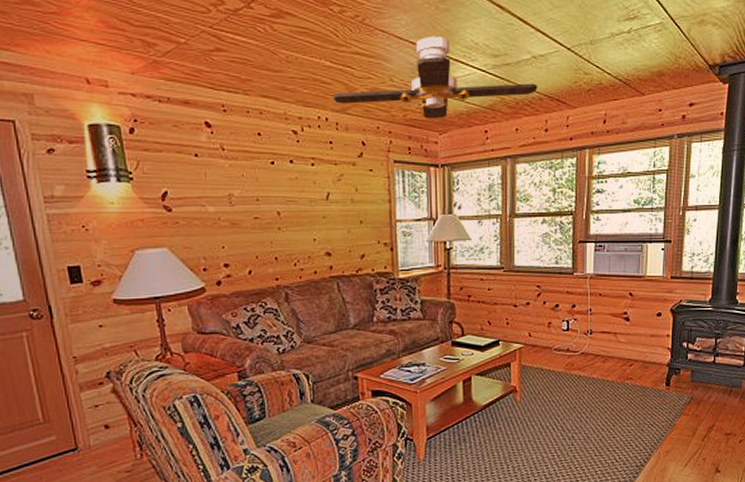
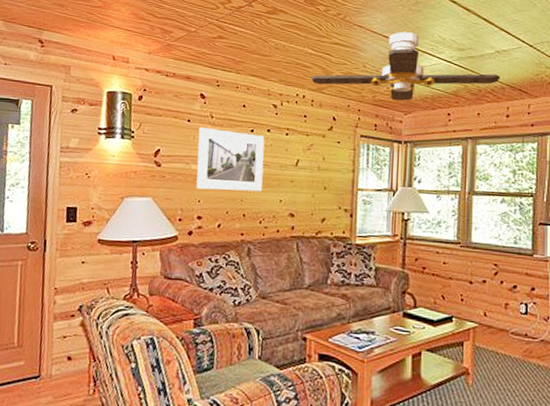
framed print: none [209,163,293,234] -> present [196,127,265,192]

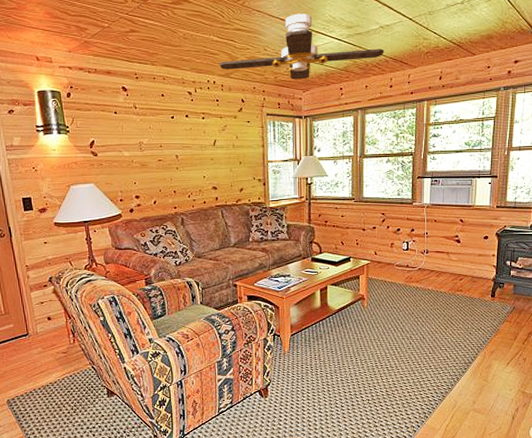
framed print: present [196,127,265,192] -> none [125,118,188,173]

